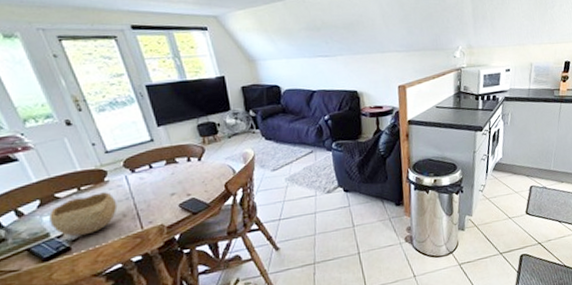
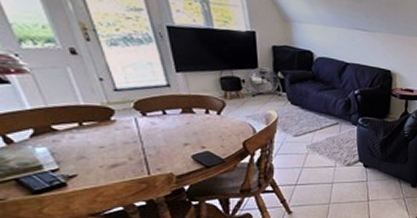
bowl: present [49,192,118,237] -> none [44,131,124,173]

